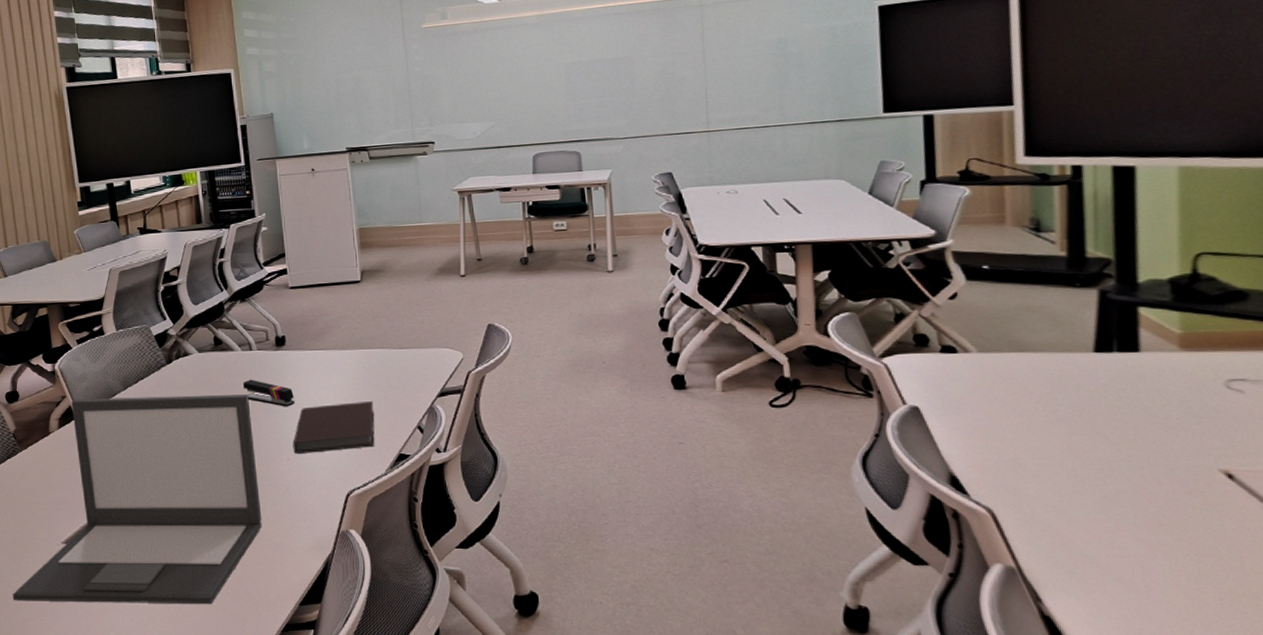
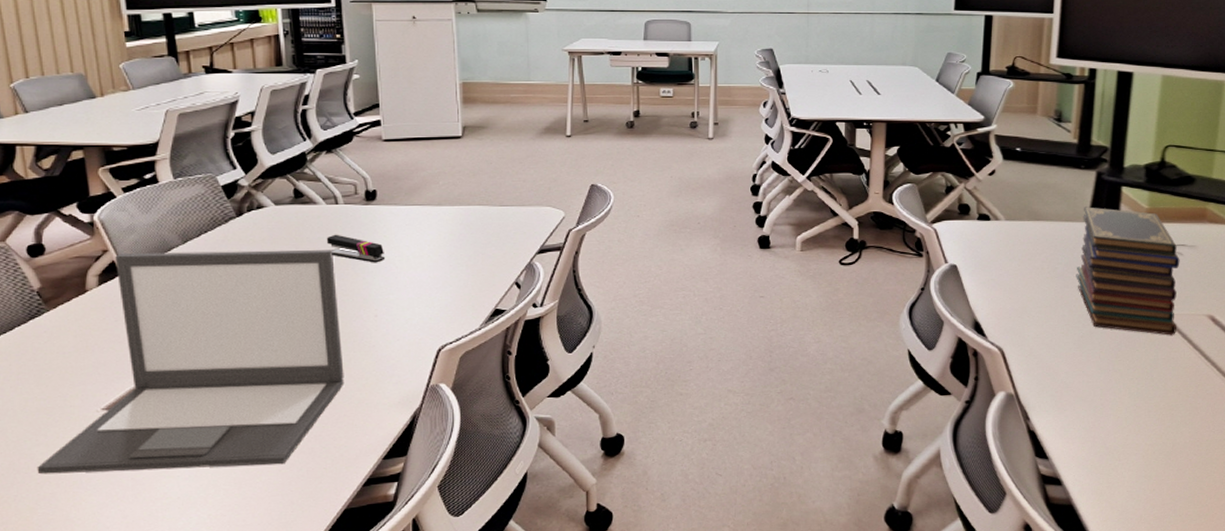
notebook: present [293,400,375,454] -> none [381,257,471,310]
book stack: none [1085,333,1249,498] -> present [1076,206,1180,336]

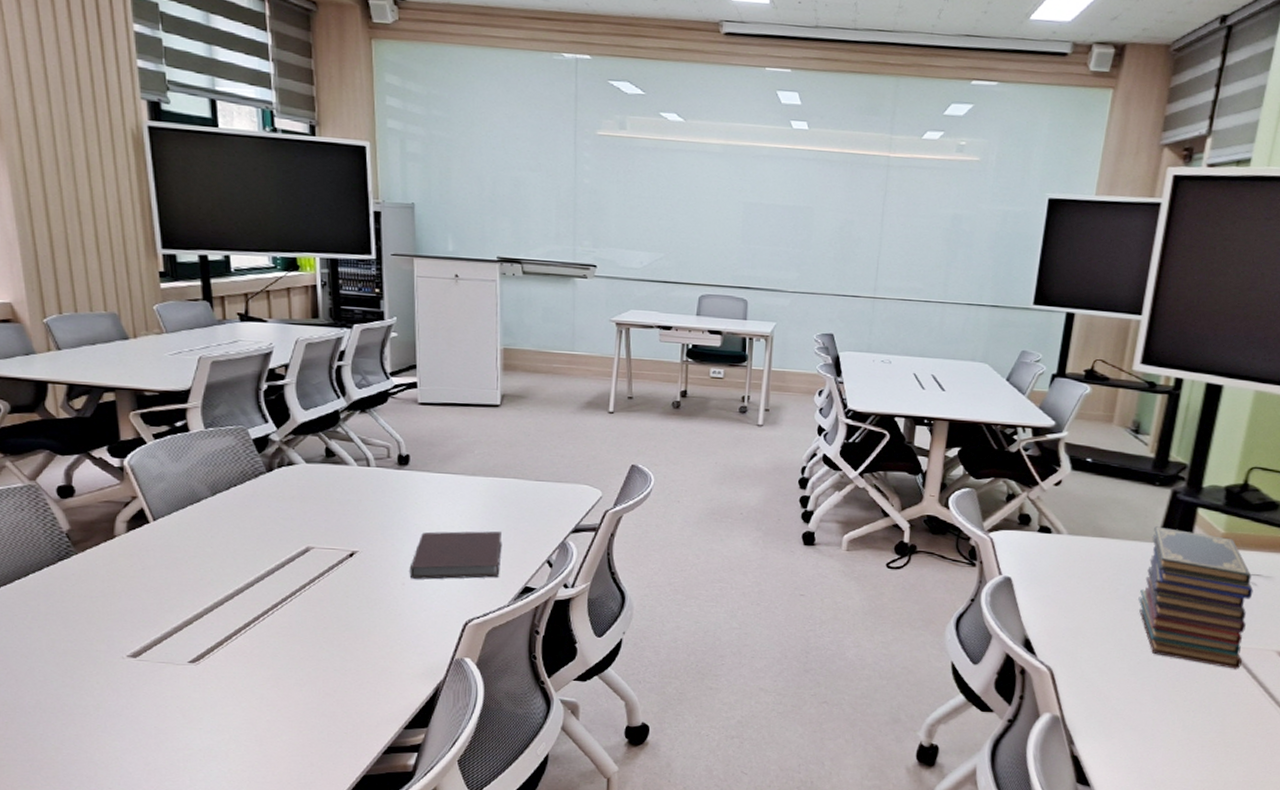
laptop: present [37,250,344,475] -> none [62,501,369,726]
stapler: present [326,234,386,263] -> none [356,497,416,530]
notebook: none [381,257,471,310] -> present [409,531,503,580]

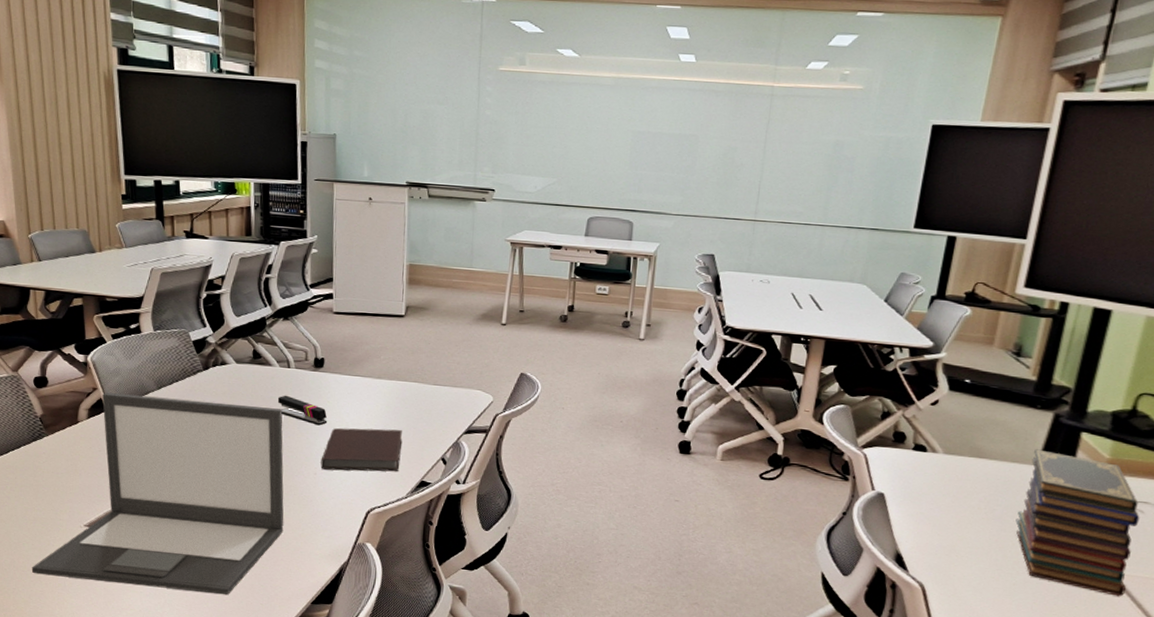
laptop: none [62,501,369,726] -> present [31,393,284,595]
stapler: none [356,497,416,530] -> present [277,395,328,426]

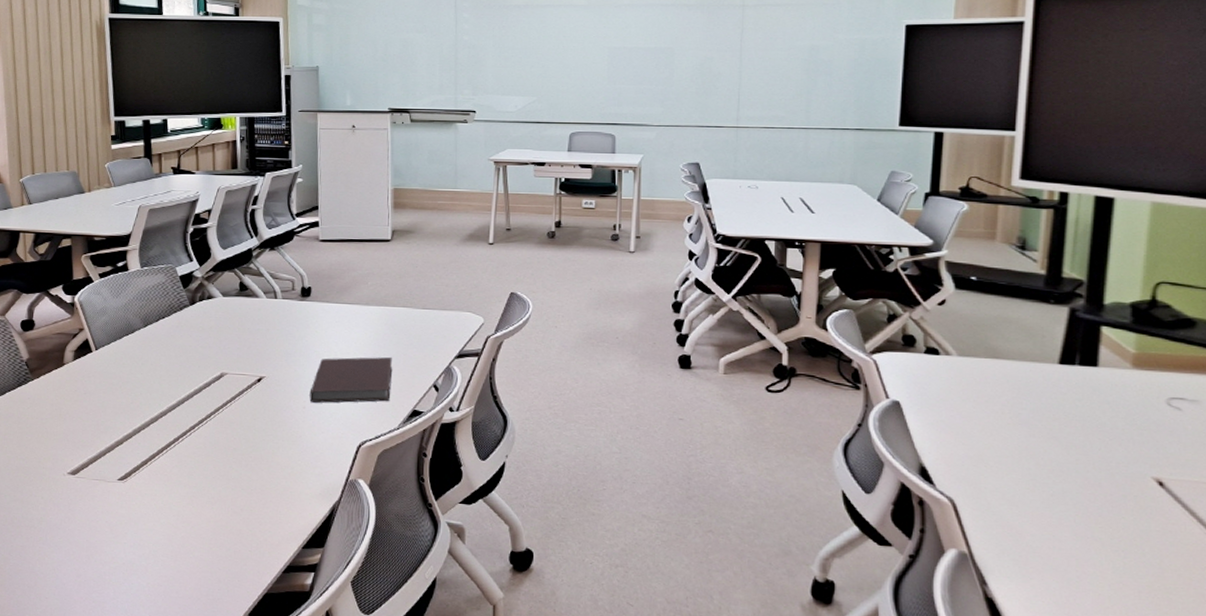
laptop: present [31,393,284,595] -> none [12,333,273,543]
stapler: present [277,395,328,426] -> none [264,326,316,357]
book stack: present [1015,449,1140,597] -> none [1044,346,1178,504]

